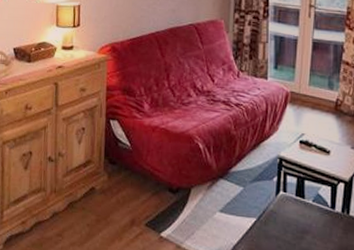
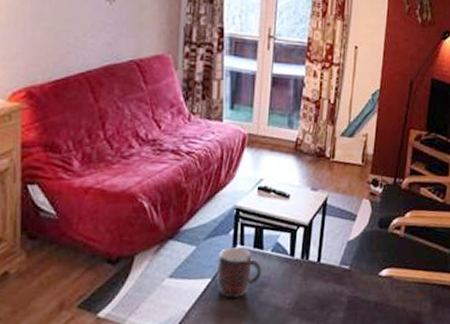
mug: none [261,192,303,240] -> present [216,246,261,298]

